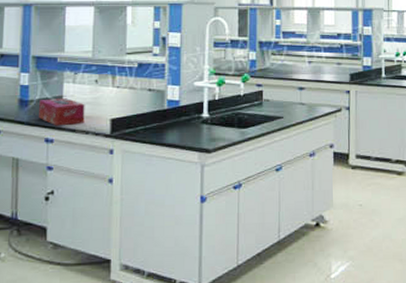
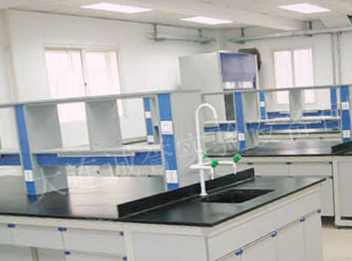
tissue box: present [39,98,85,126] -> none [47,190,93,216]

